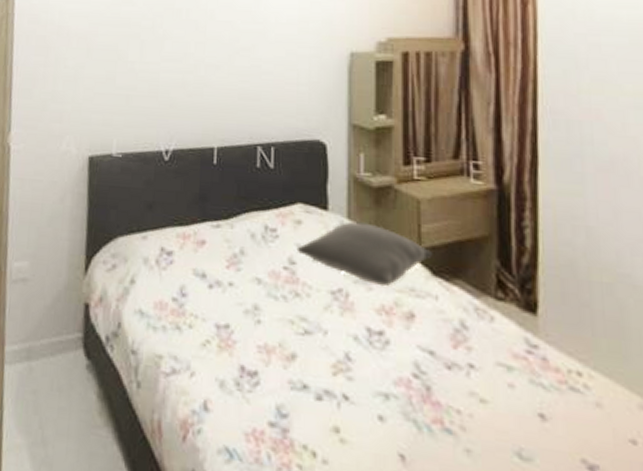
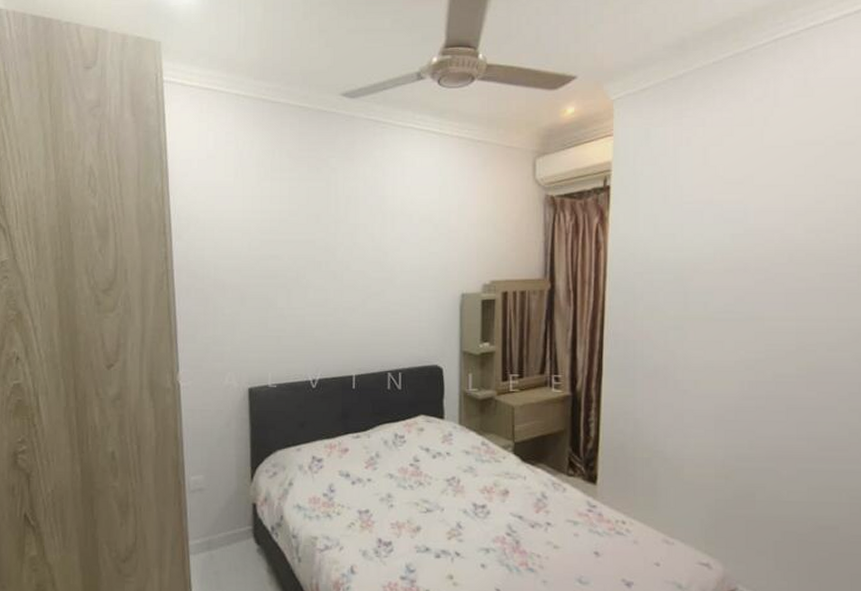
pillow: present [296,222,433,287] -> none [420,426,523,473]

